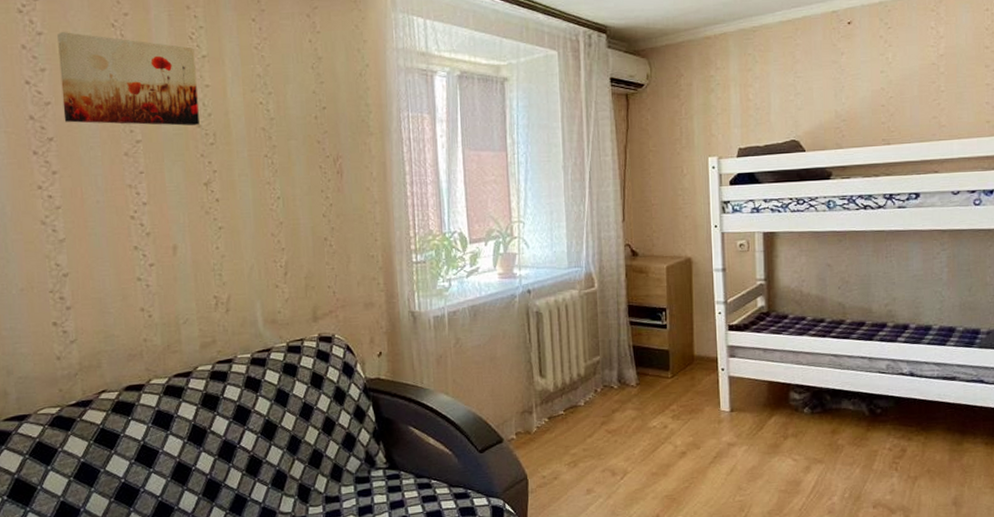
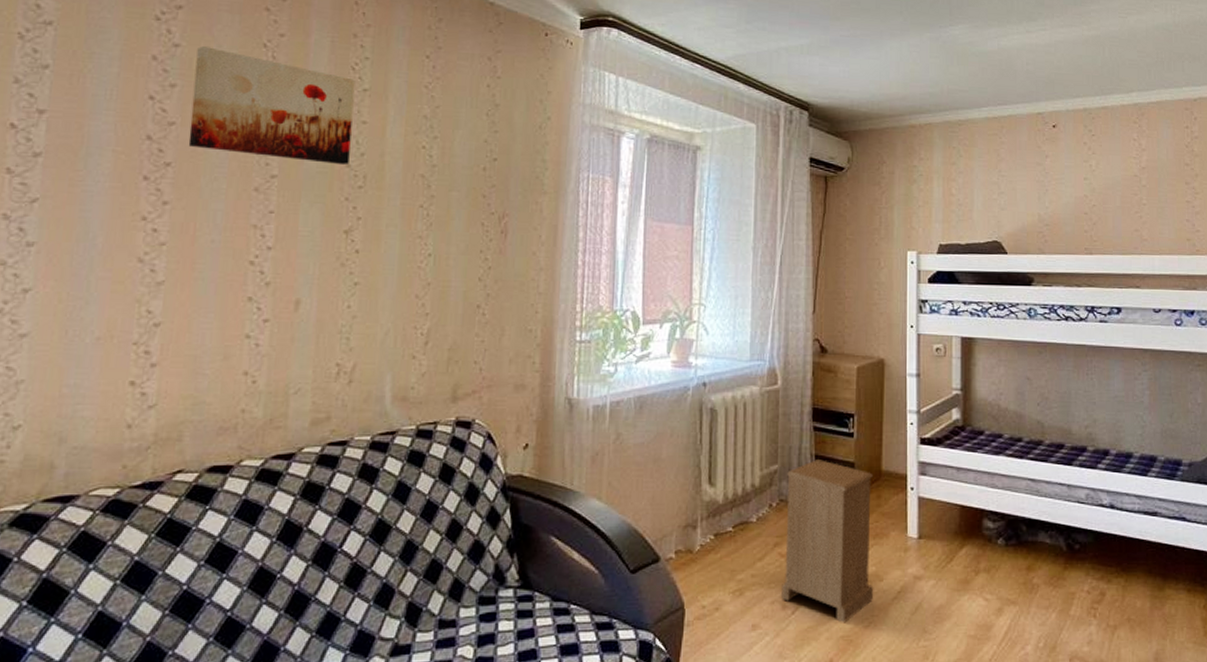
nightstand: none [609,349,693,485] -> present [781,460,874,623]

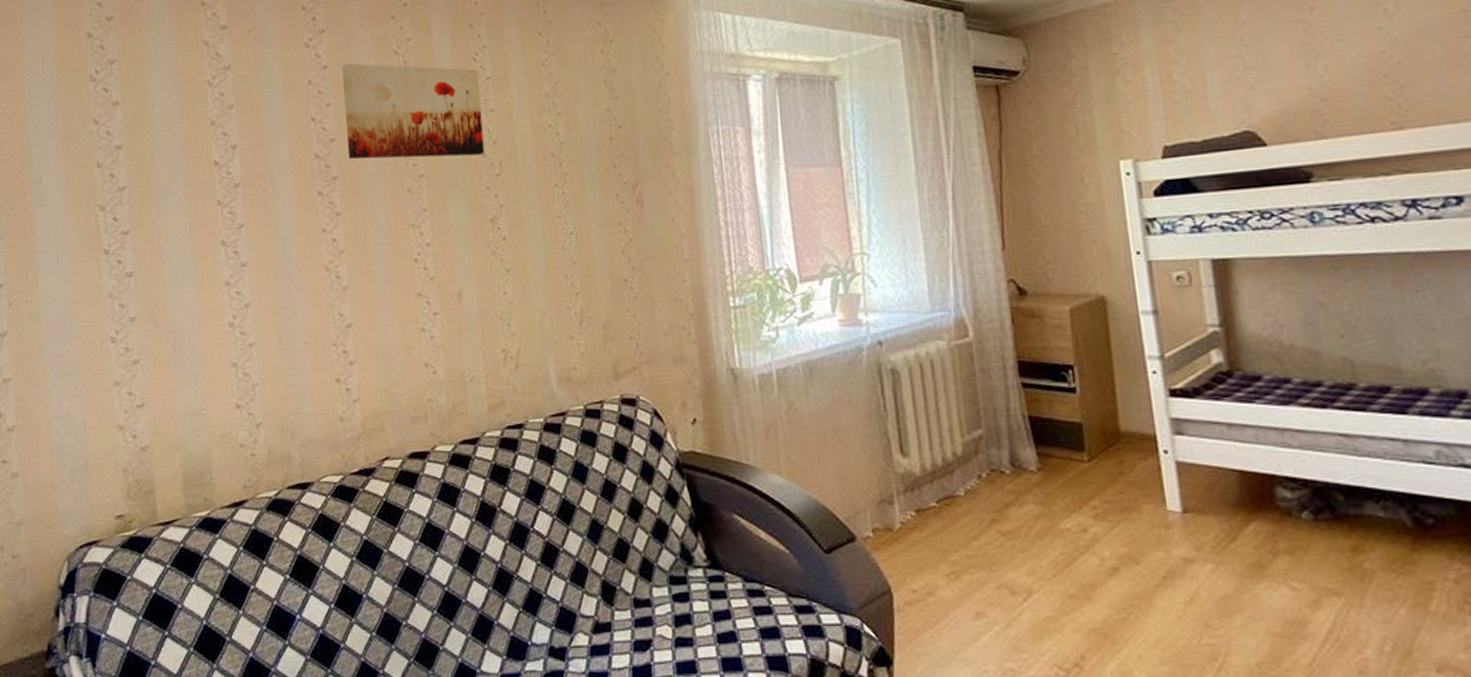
nightstand: present [781,460,874,623] -> none [995,421,1130,613]

